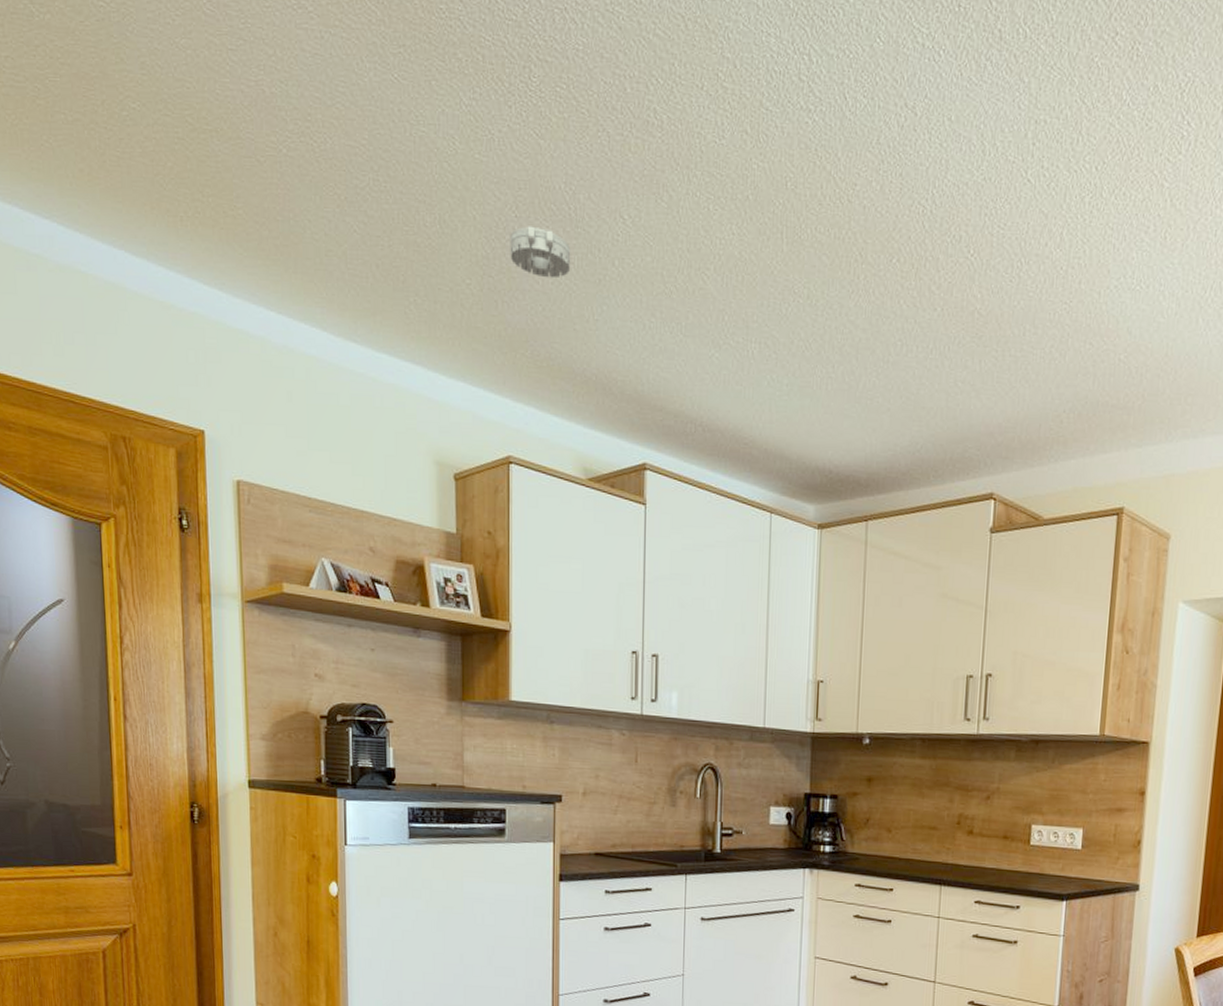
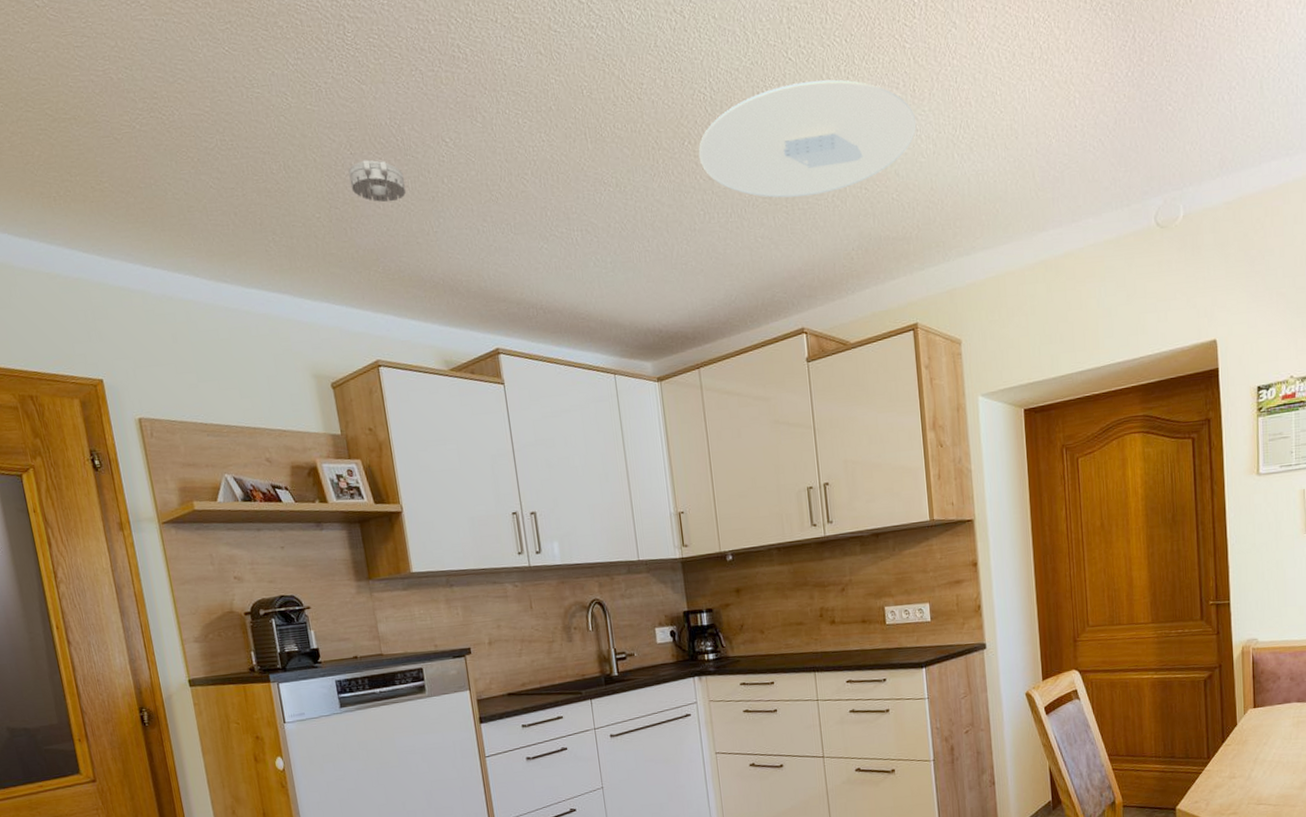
ceiling light: none [906,209,1162,342] -> present [698,79,917,198]

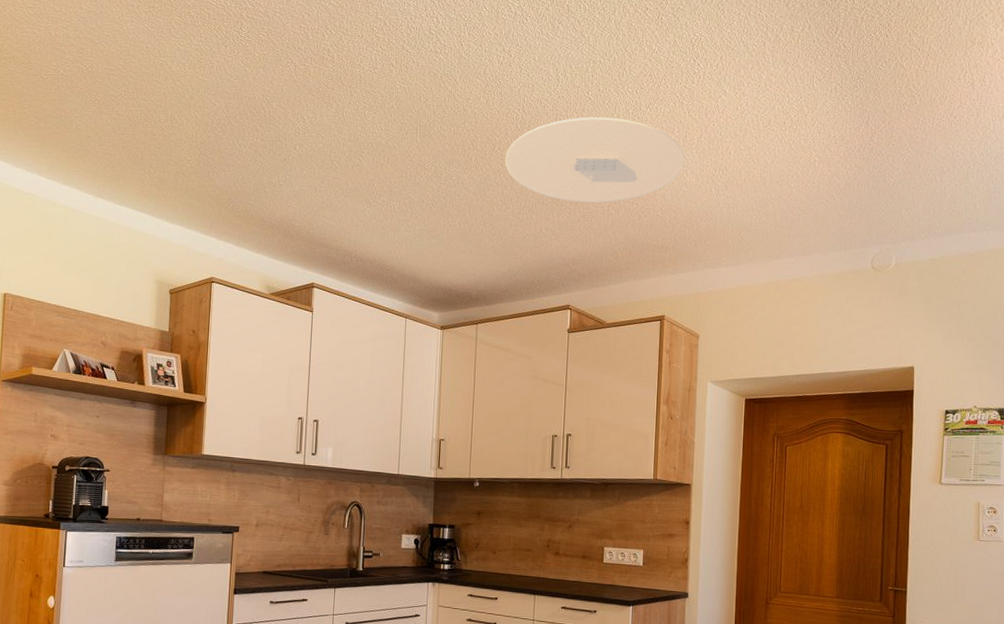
smoke detector: present [348,159,406,203] -> none [220,123,265,157]

